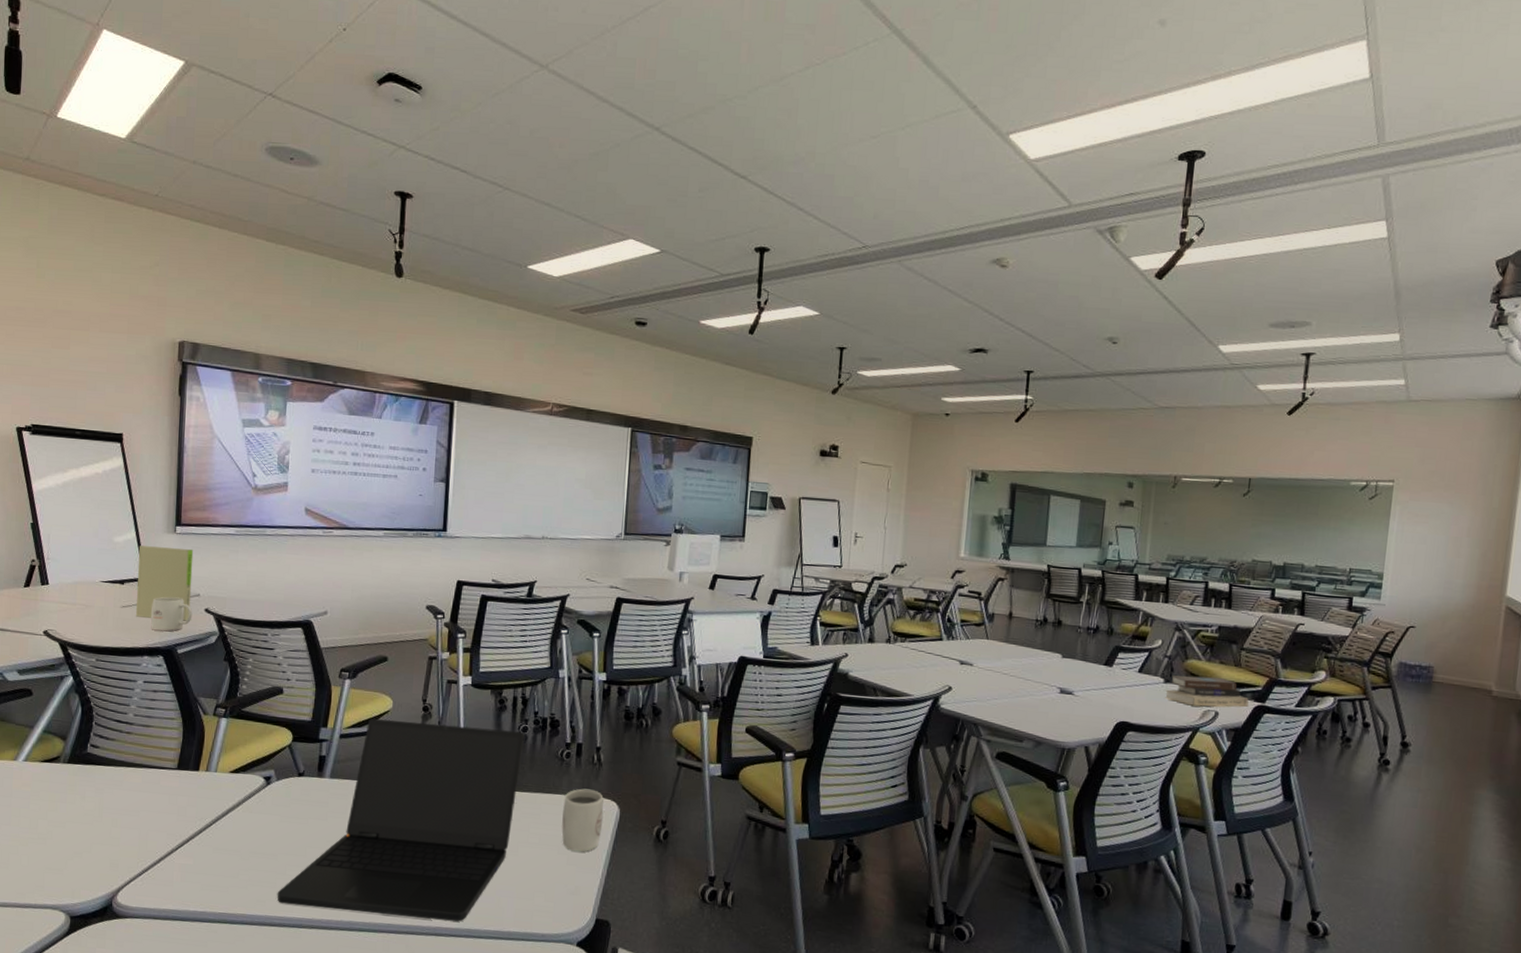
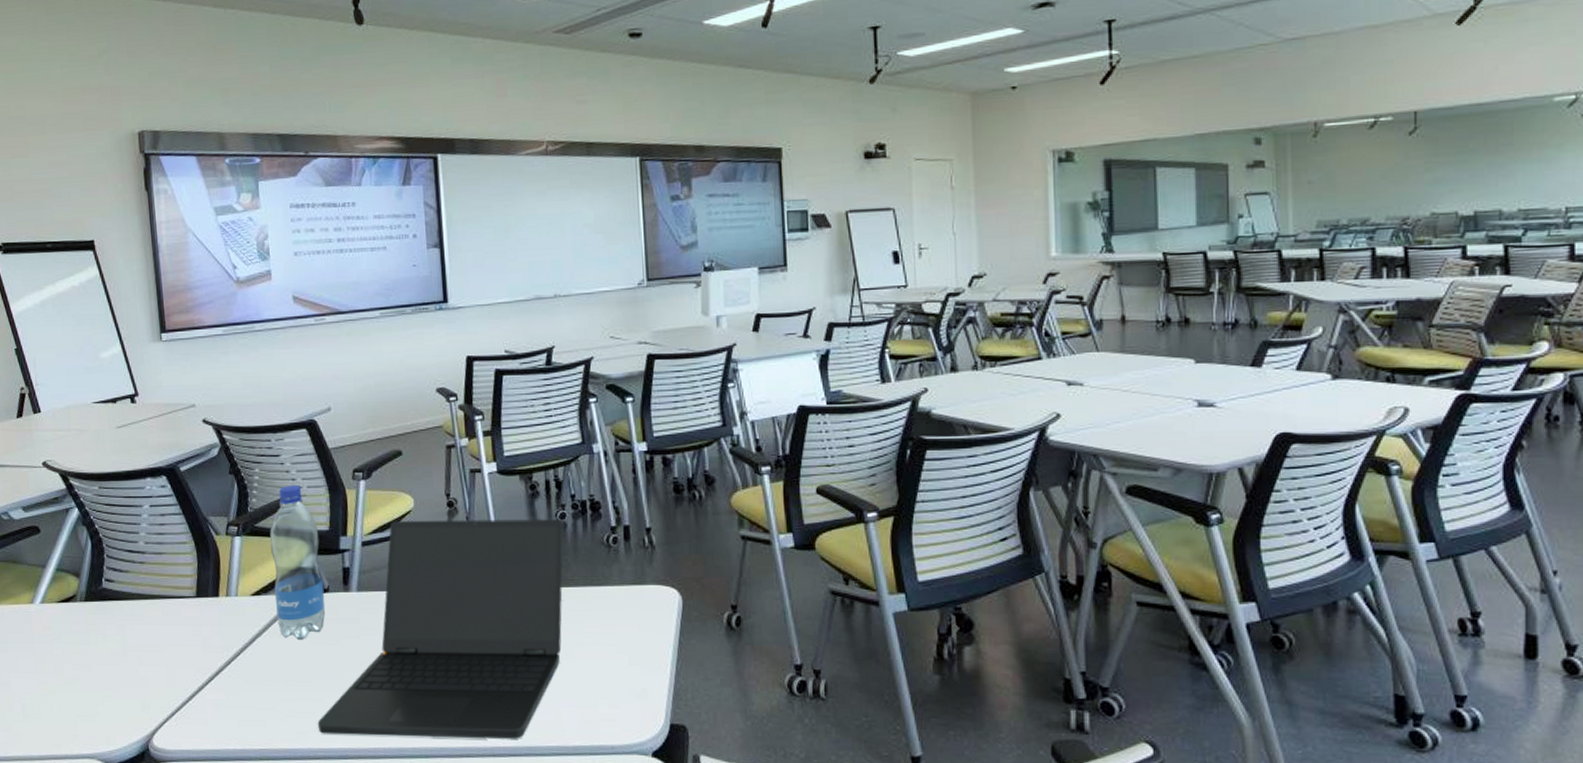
book: present [135,545,194,621] -> none [126,356,187,436]
mug: present [150,596,193,632] -> none [147,410,191,449]
bottle: none [252,676,301,818] -> present [270,484,326,641]
mug: present [561,788,604,852] -> none [616,577,665,649]
books: present [1165,675,1249,708] -> none [1335,366,1447,404]

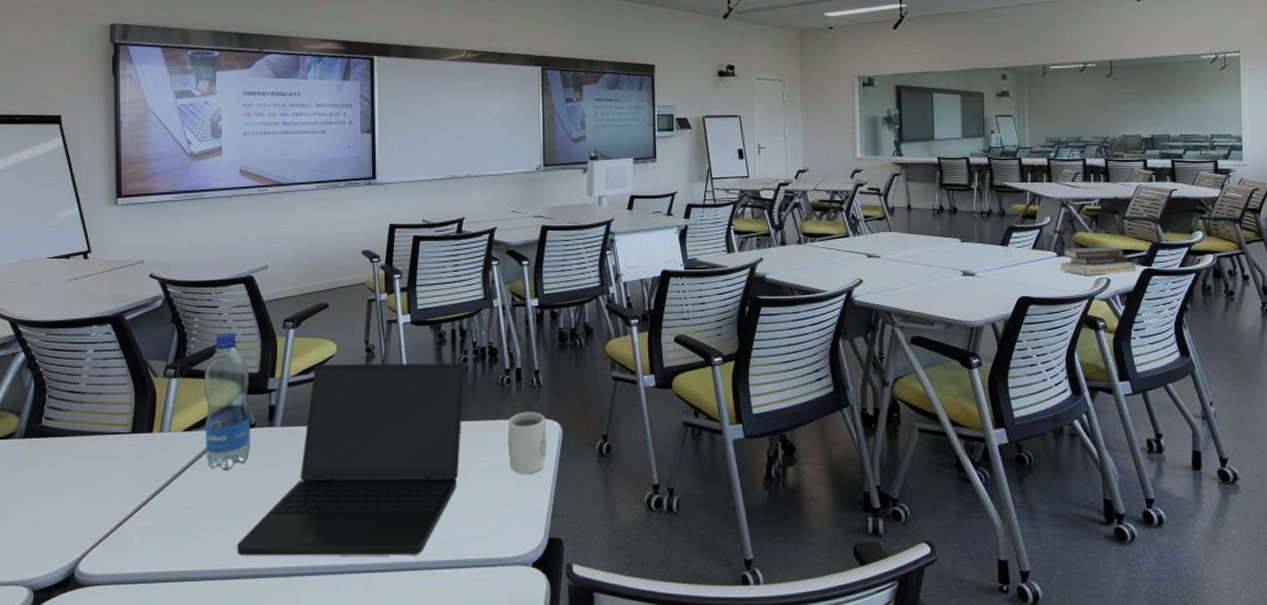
mug: none [616,577,665,649] -> present [508,412,547,474]
books: none [1335,366,1447,404] -> present [1059,247,1136,275]

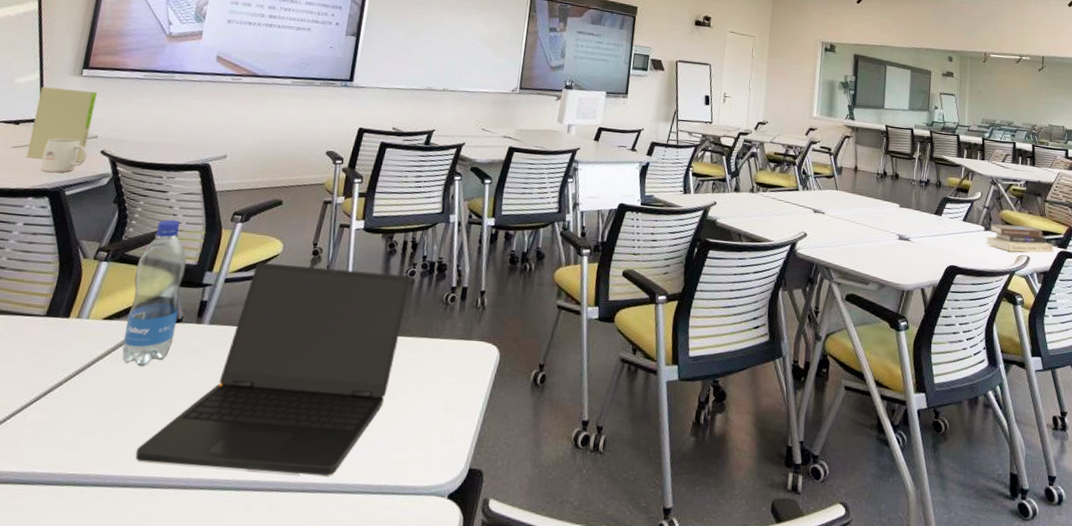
book: none [82,218,135,288] -> present [26,86,98,163]
mug: none [97,266,138,300] -> present [40,138,88,173]
mug: present [508,412,547,474] -> none [441,332,485,398]

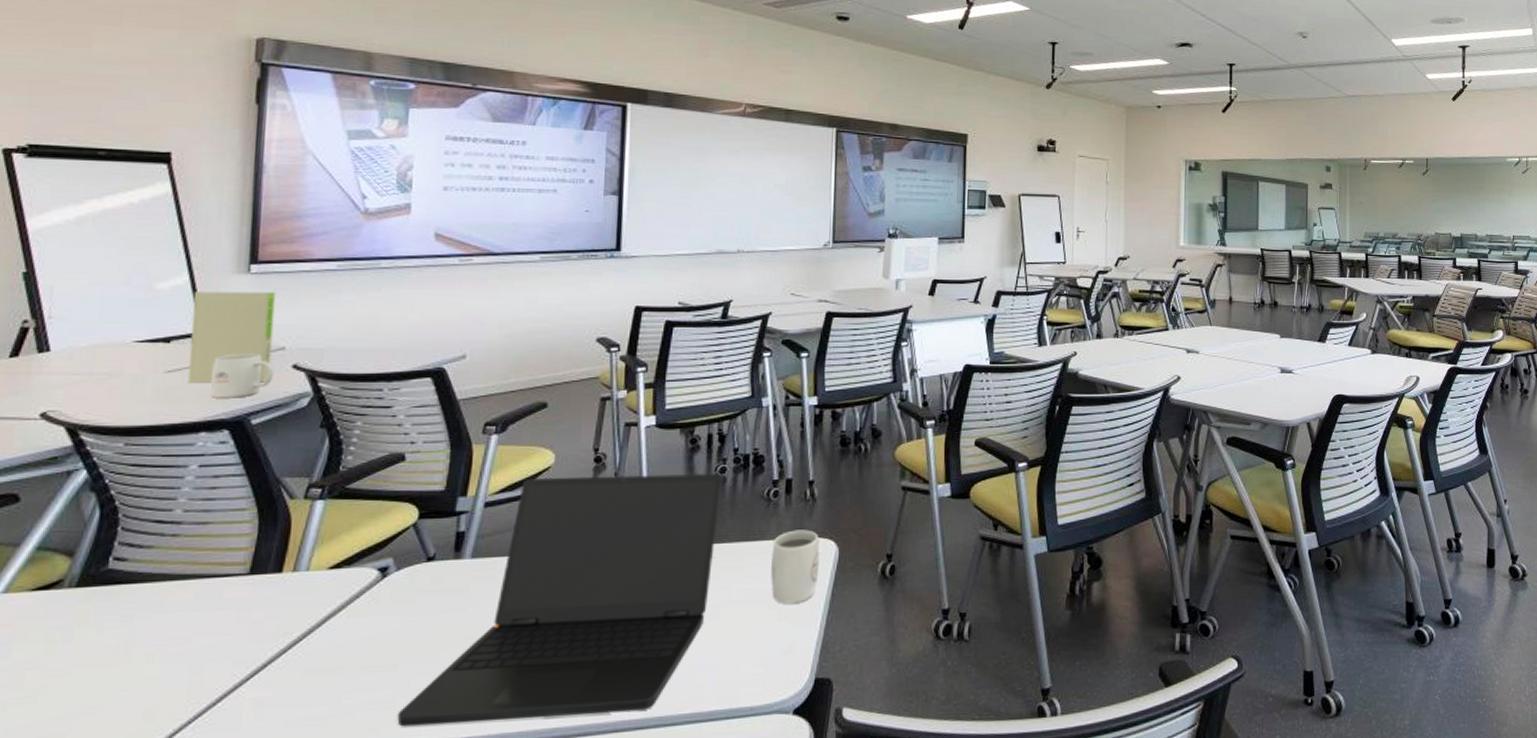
bottle: present [122,219,187,367] -> none [360,439,431,619]
mug: none [441,332,485,398] -> present [771,529,820,604]
books: present [986,224,1053,253] -> none [1373,345,1443,373]

